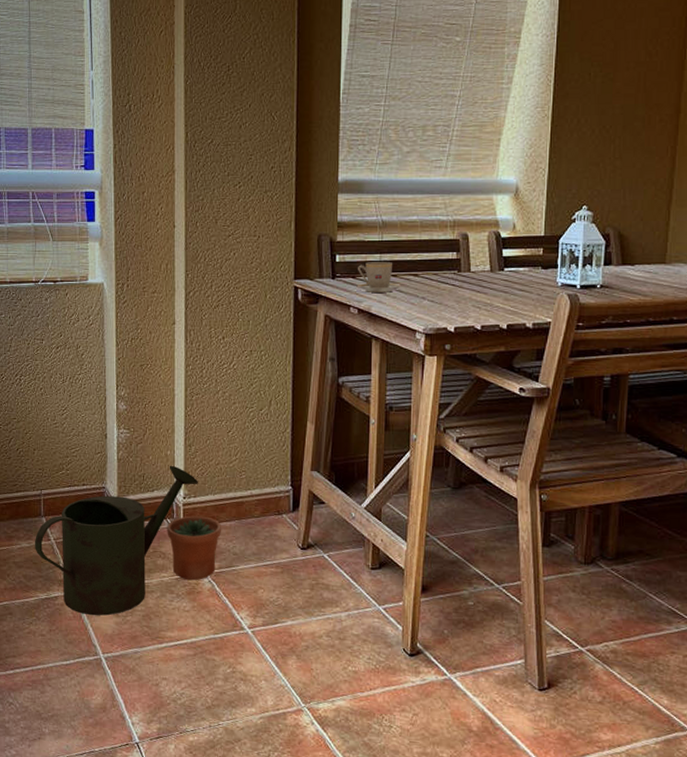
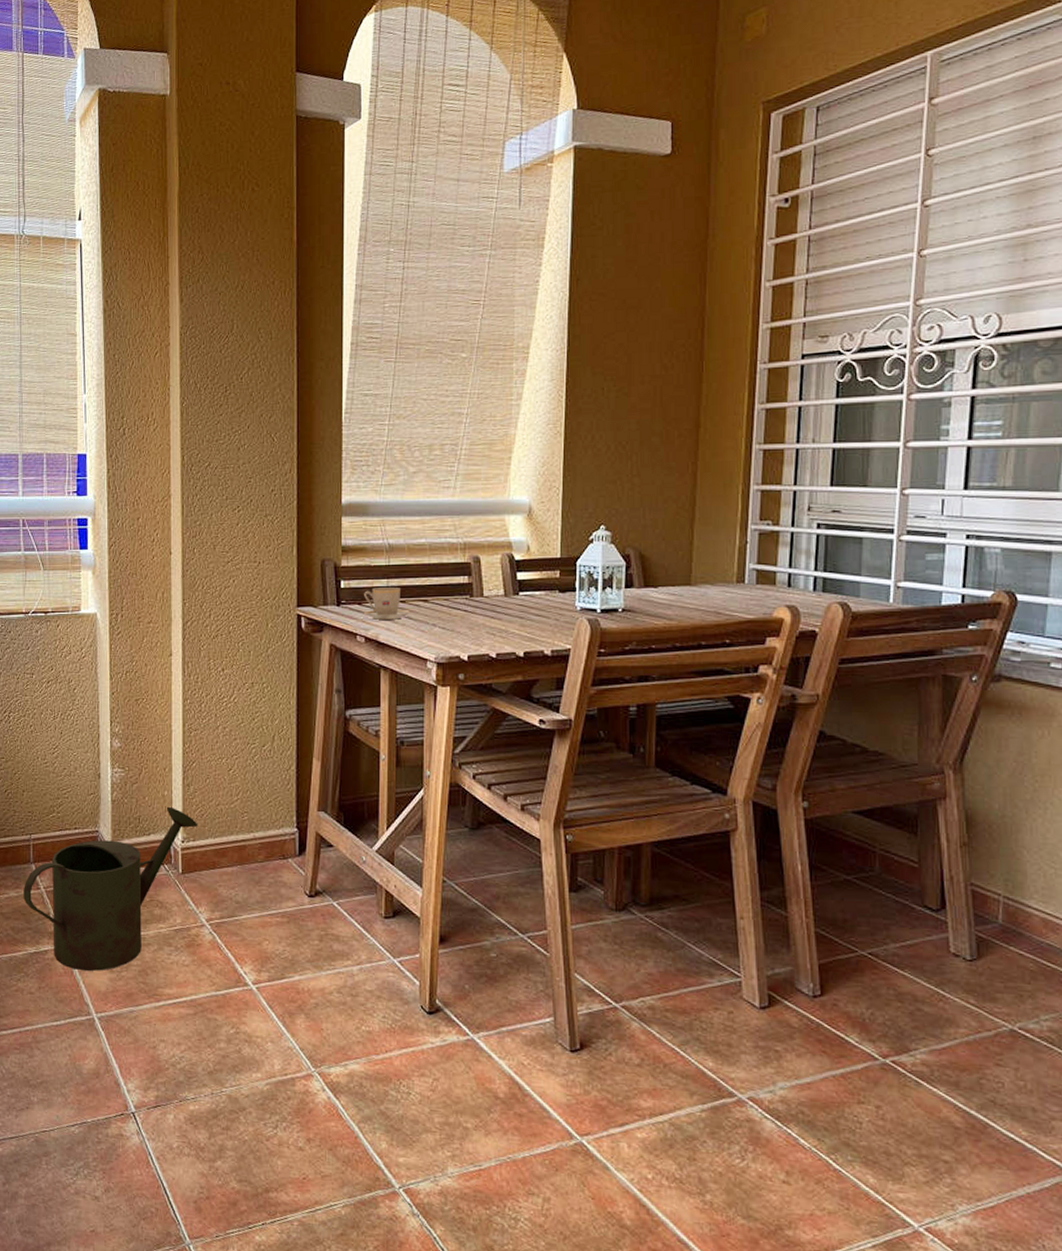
planter: present [167,515,221,581] -> none [164,861,222,932]

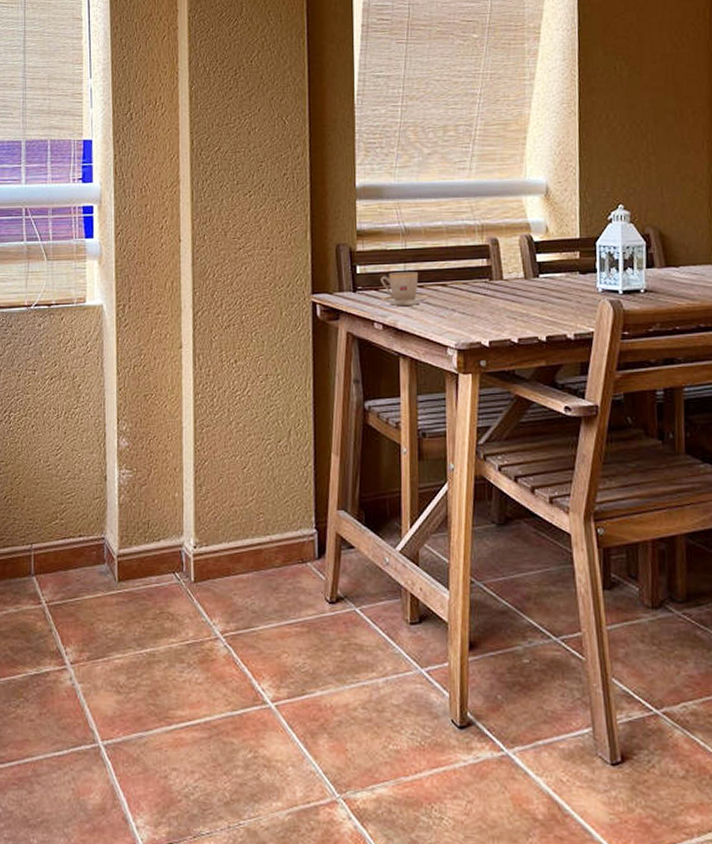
watering can: present [23,806,197,971] -> none [23,509,210,693]

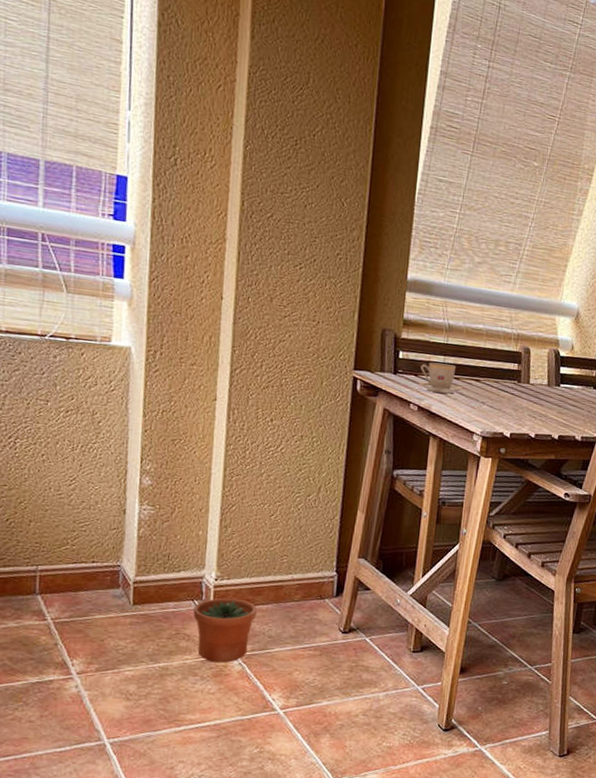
planter: none [175,568,237,646] -> present [193,598,257,663]

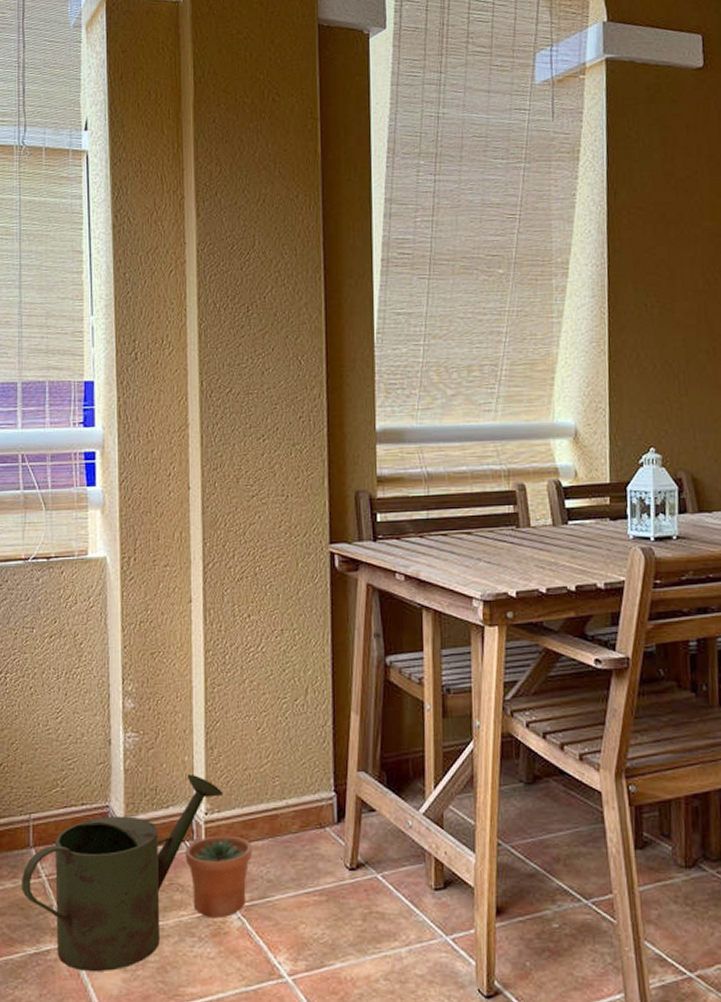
watering can: none [25,545,233,699] -> present [22,773,222,971]
teacup: present [418,362,463,394] -> none [402,519,454,555]

